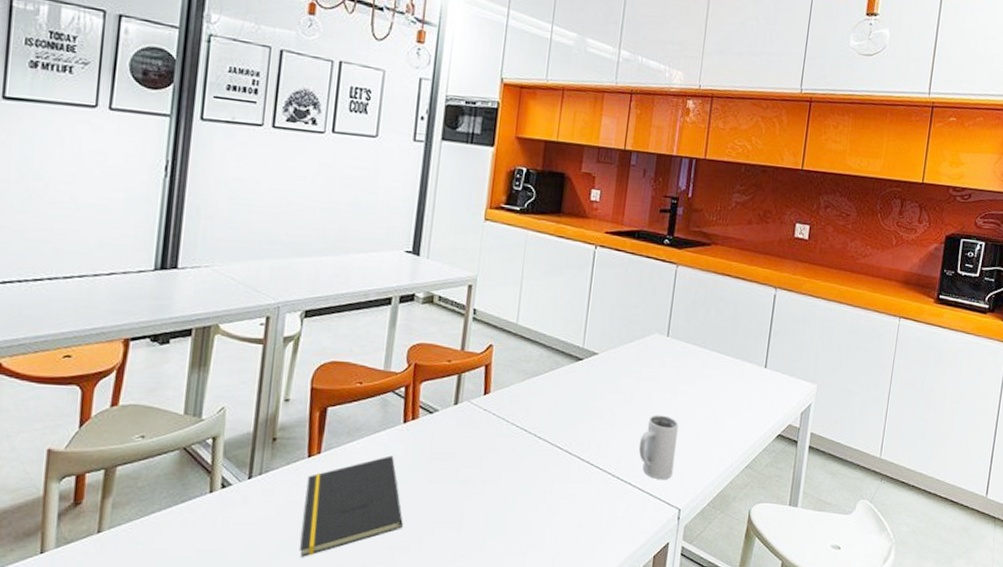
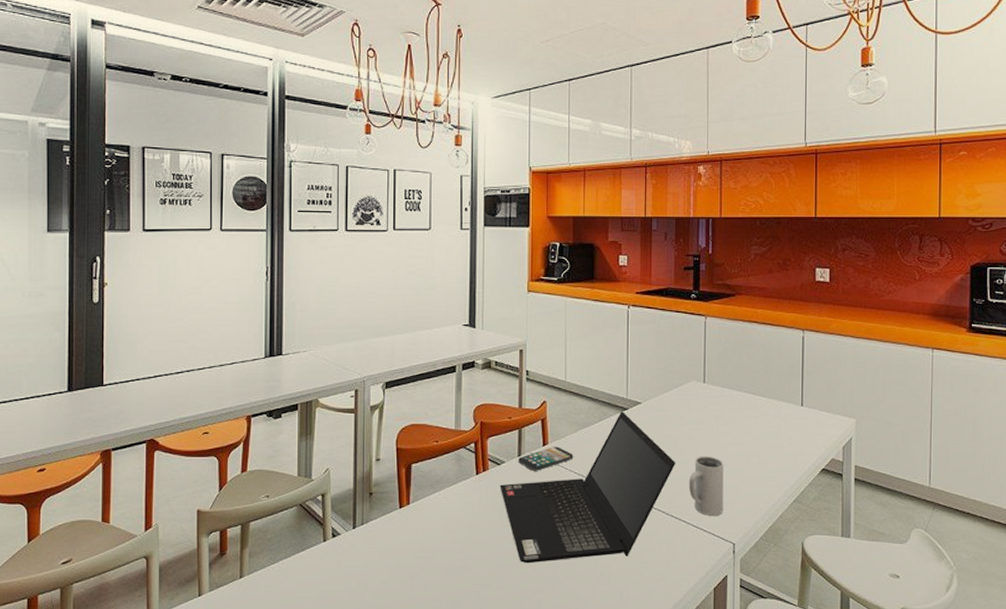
notepad: present [300,455,403,557] -> none [400,504,484,595]
laptop computer: none [429,362,629,525] -> present [500,411,676,564]
smartphone: none [454,396,518,422] -> present [518,447,574,471]

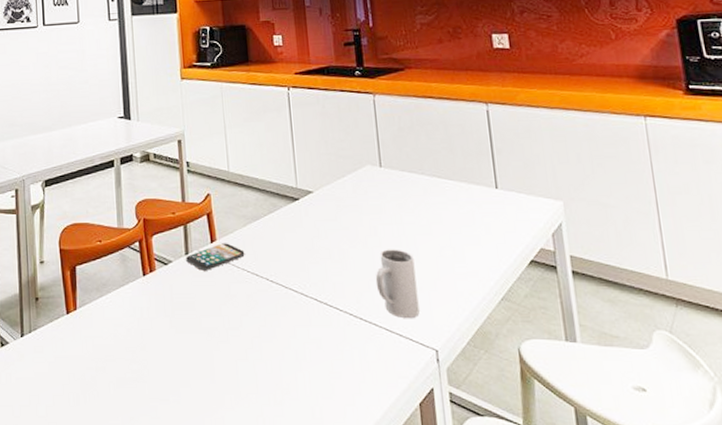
laptop computer: present [500,411,676,564] -> none [168,202,359,375]

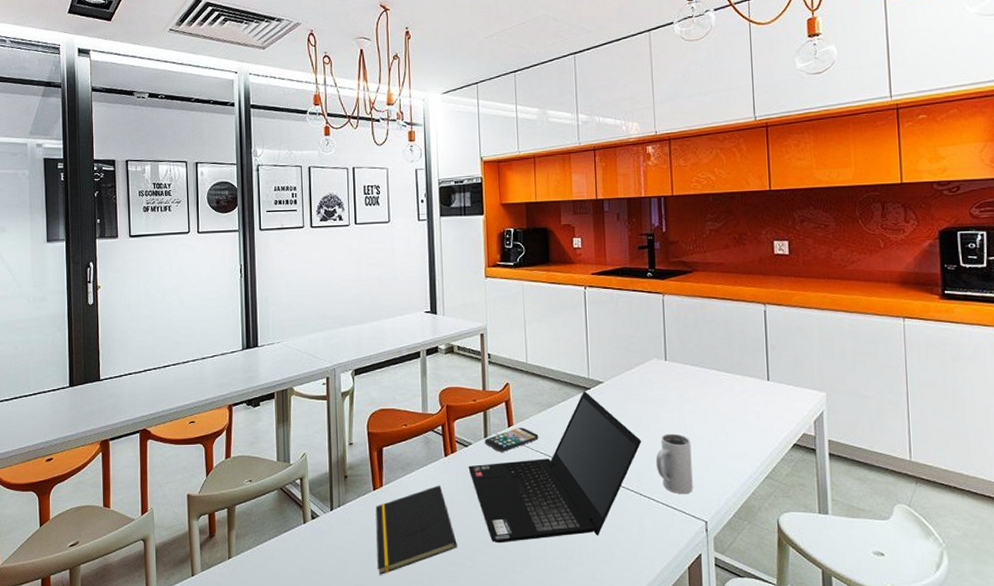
notepad: none [69,308,159,411] -> present [375,485,457,575]
laptop computer: none [168,202,359,375] -> present [468,391,642,544]

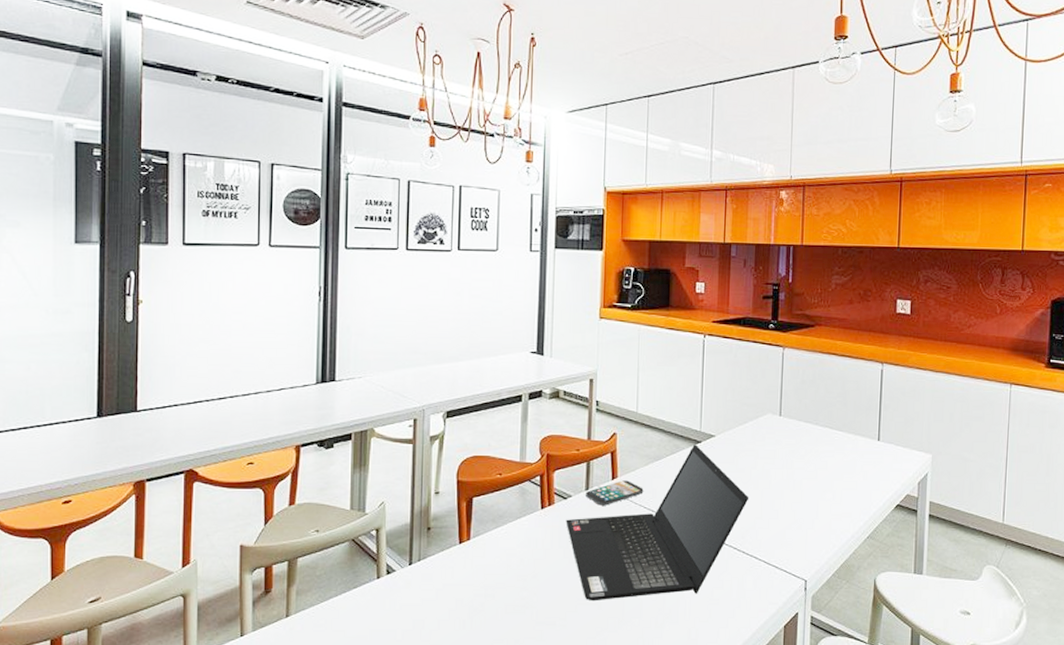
notepad: present [375,485,457,575] -> none [459,539,548,635]
mug: present [655,433,693,494] -> none [761,491,798,552]

